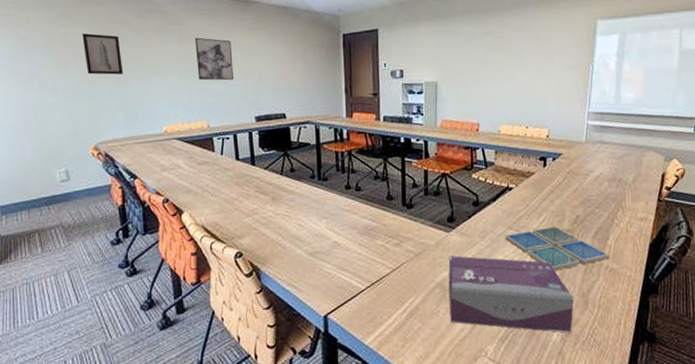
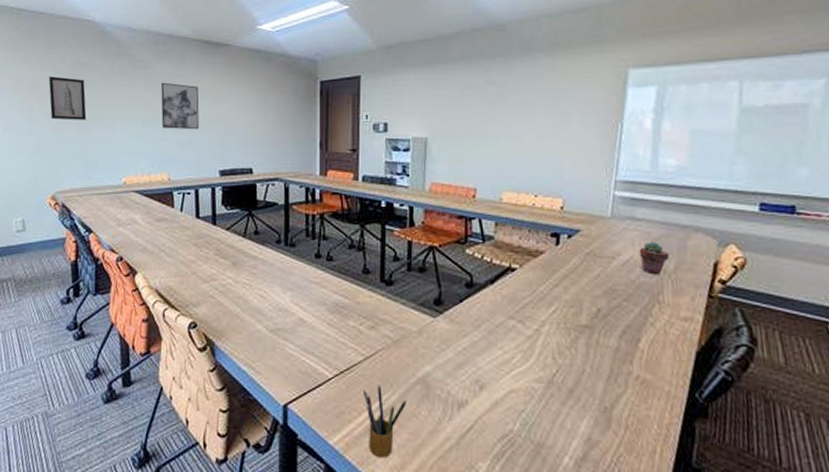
pencil box: none [392,292,429,351] -> present [364,385,407,458]
tissue box: present [448,255,575,333] -> none [432,346,593,457]
drink coaster: present [505,226,610,271] -> none [505,320,642,376]
potted succulent: none [607,160,630,186] -> present [639,242,670,274]

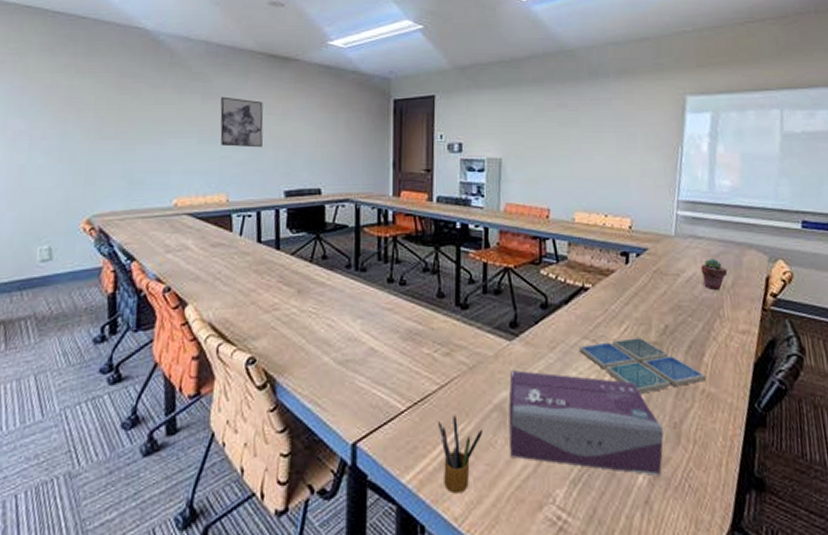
wall art: present [49,76,87,120] -> none [88,87,133,136]
tissue box: none [432,346,593,457] -> present [508,370,664,476]
drink coaster: none [505,320,642,376] -> present [579,337,707,394]

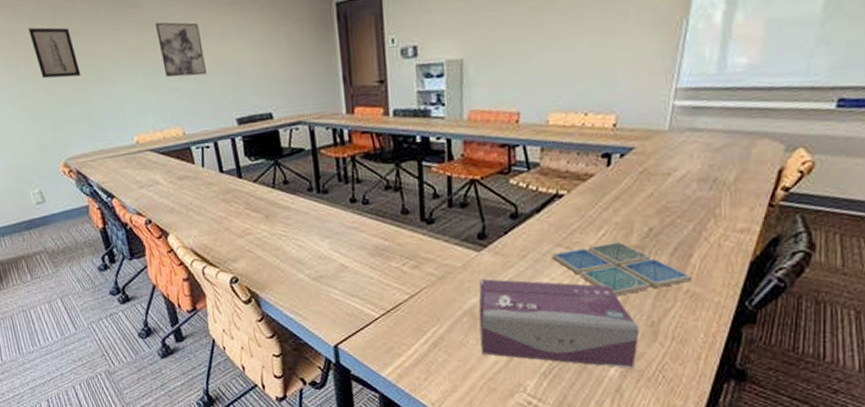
wall art: none [88,87,133,136] -> present [28,27,81,79]
pencil box: present [438,415,484,494] -> none [411,320,455,384]
potted succulent: present [700,259,728,290] -> none [697,153,731,188]

